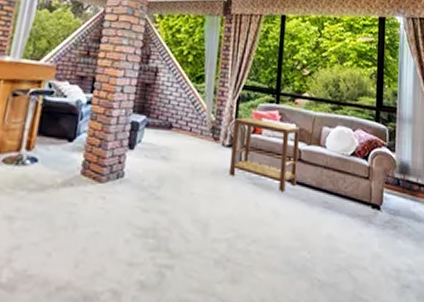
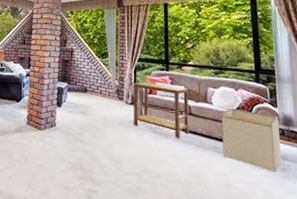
storage bin: none [332,152,395,230] -> present [221,108,281,172]

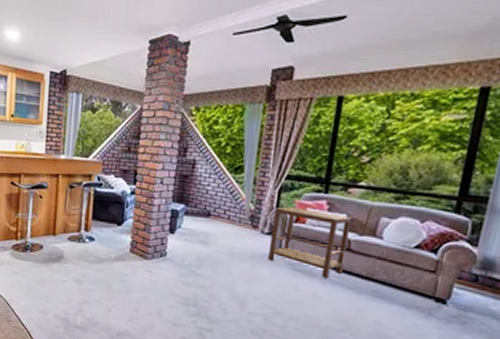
storage bin: present [221,108,281,172] -> none [383,244,475,324]

